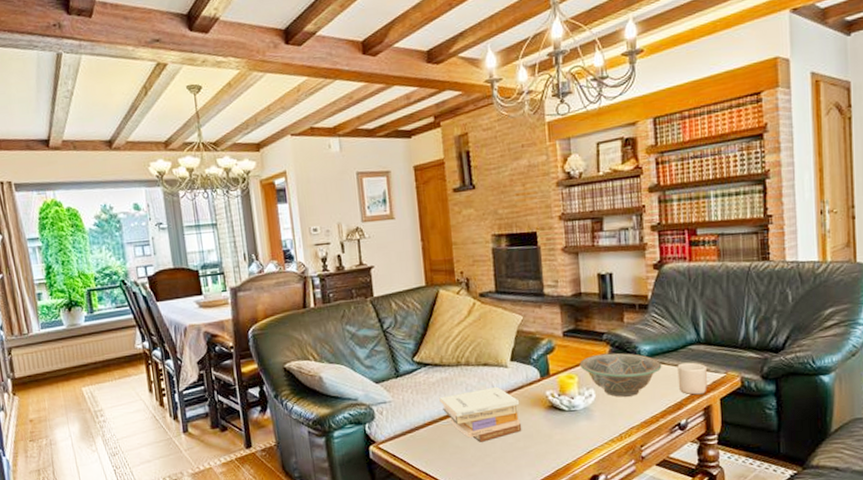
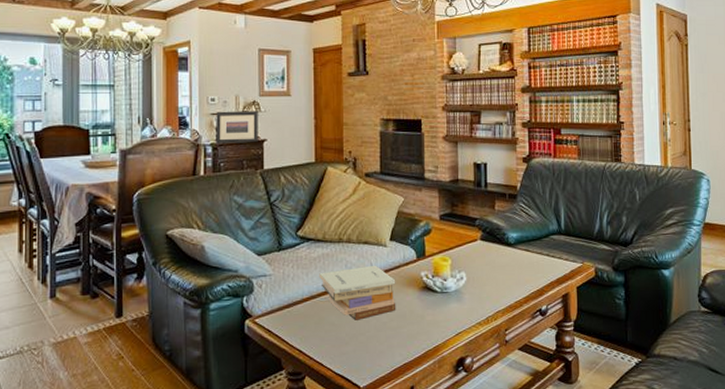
picture frame: none [320,237,365,274] -> present [216,111,258,144]
decorative bowl: present [579,353,662,397] -> none [453,238,527,281]
mug: present [677,362,708,395] -> none [540,251,567,282]

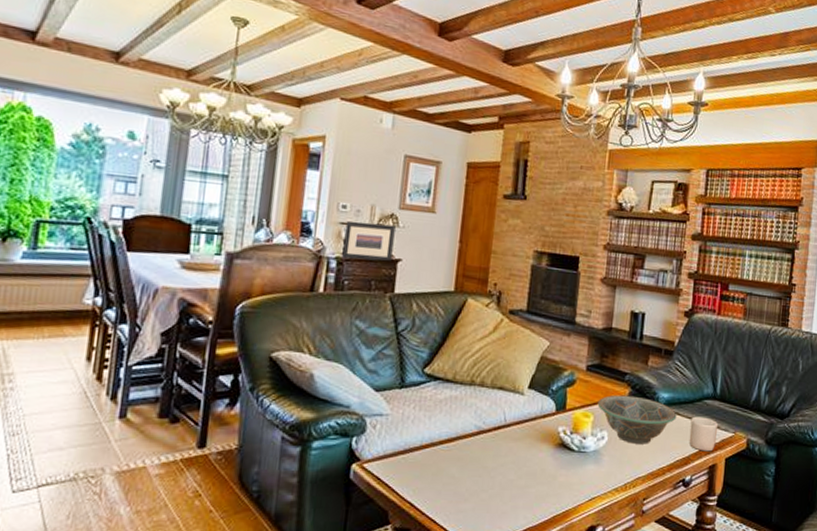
books: present [319,265,396,320] -> none [443,414,530,475]
decorative bowl: none [453,238,527,281] -> present [597,395,677,444]
mug: none [540,251,567,282] -> present [689,416,719,452]

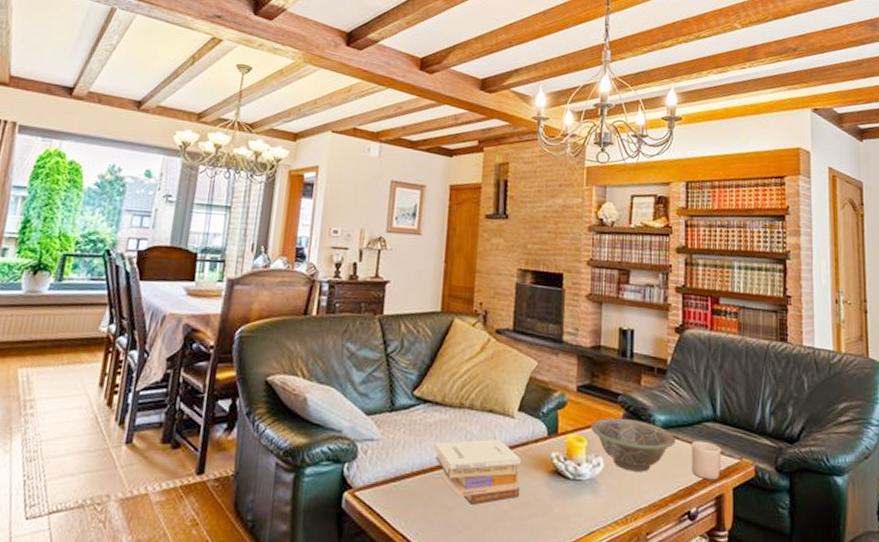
picture frame: present [342,221,396,262] -> none [333,245,384,284]
books: none [443,414,530,475] -> present [434,438,522,505]

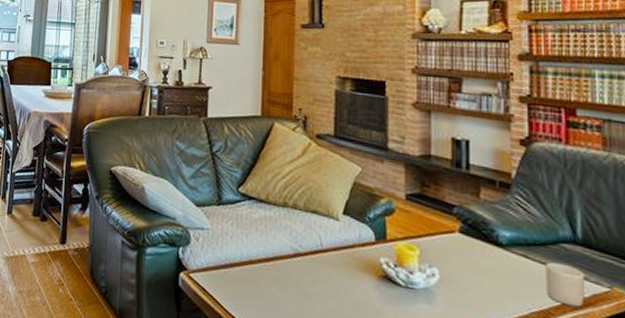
books: present [434,438,522,505] -> none [260,236,349,299]
decorative bowl: present [590,417,676,472] -> none [423,228,525,288]

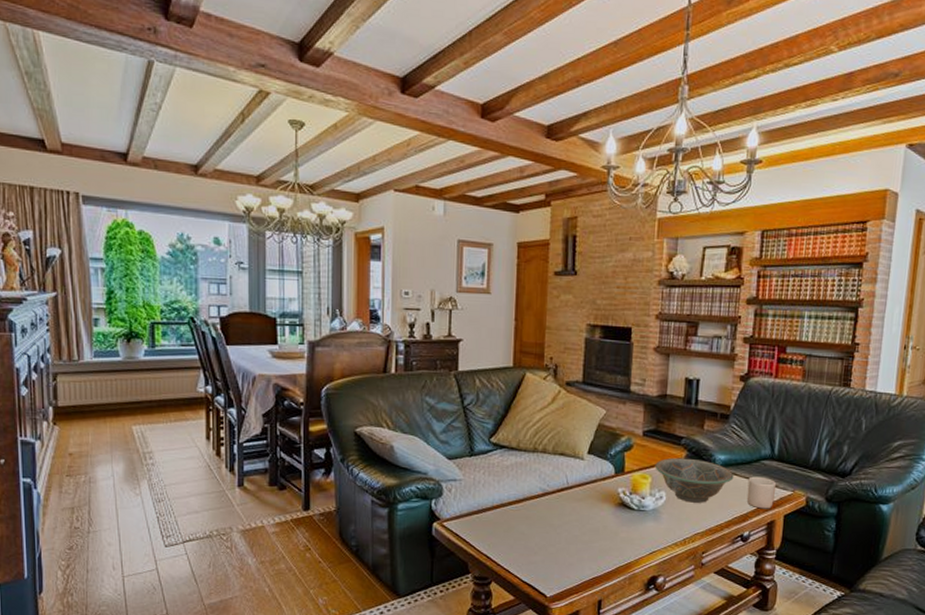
decorative bowl: none [423,228,525,288] -> present [655,457,734,503]

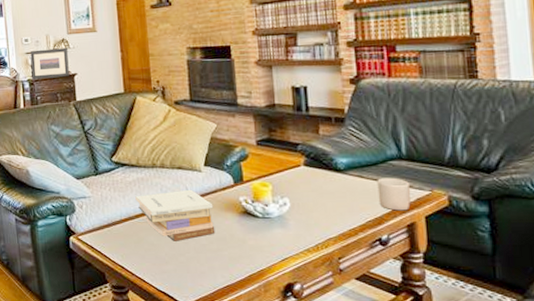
picture frame: none [409,306,455,343] -> present [30,47,70,80]
books: none [511,477,591,531] -> present [135,189,216,241]
decorative bowl: present [655,457,734,503] -> none [273,164,360,208]

